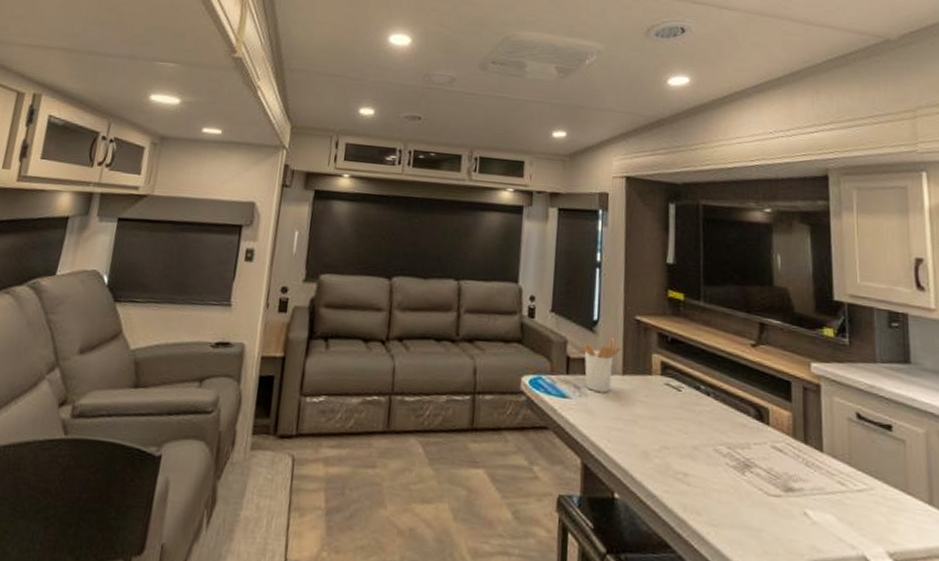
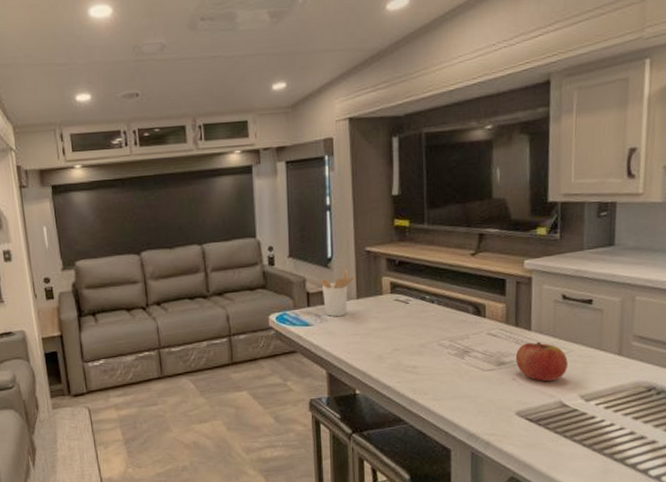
fruit: none [805,467,869,526] -> present [515,341,568,382]

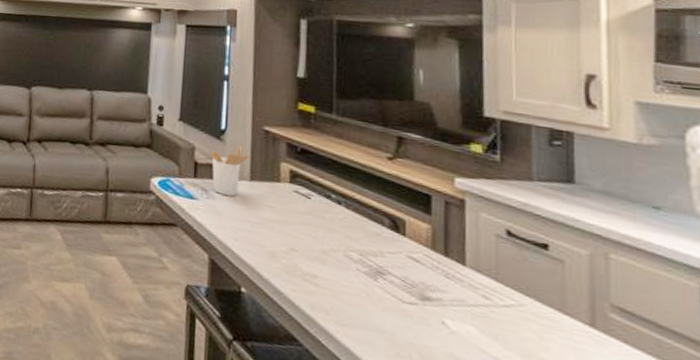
fruit: present [515,341,568,382] -> none [444,280,518,339]

